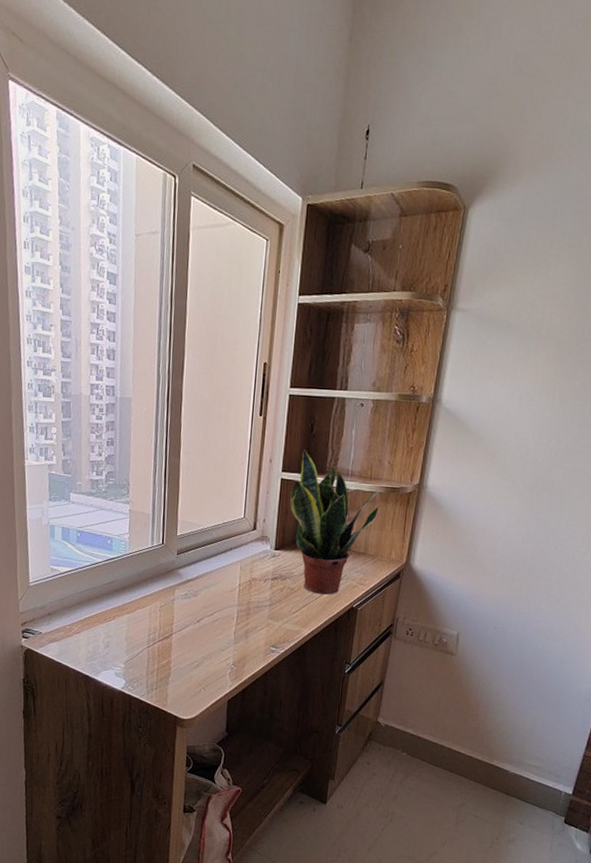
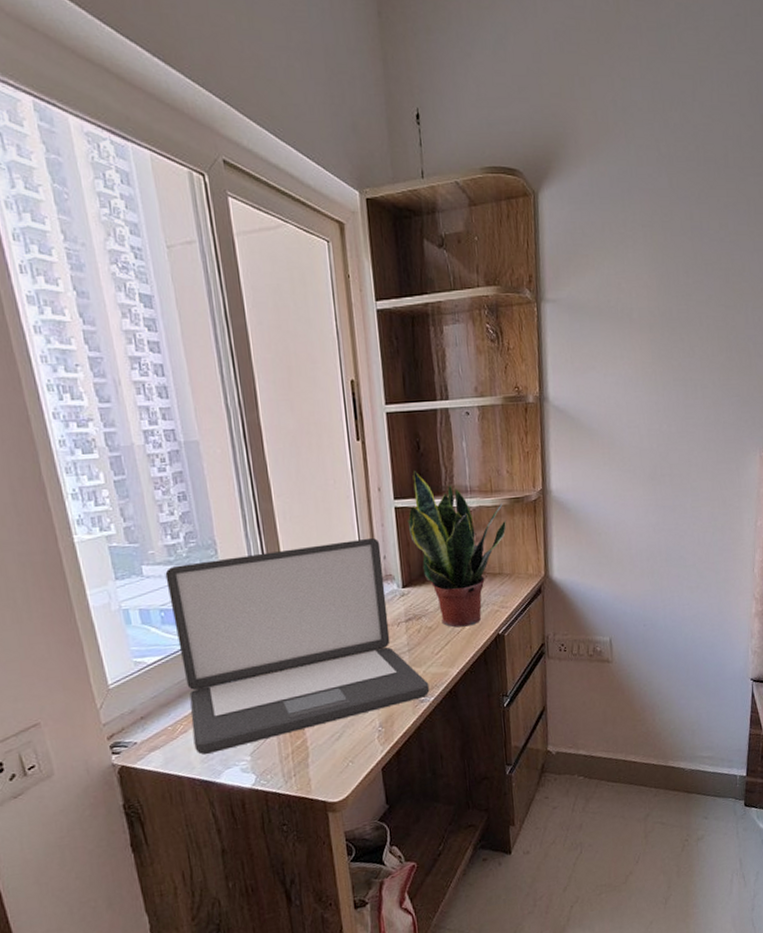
laptop: none [83,497,282,655] -> present [165,537,430,755]

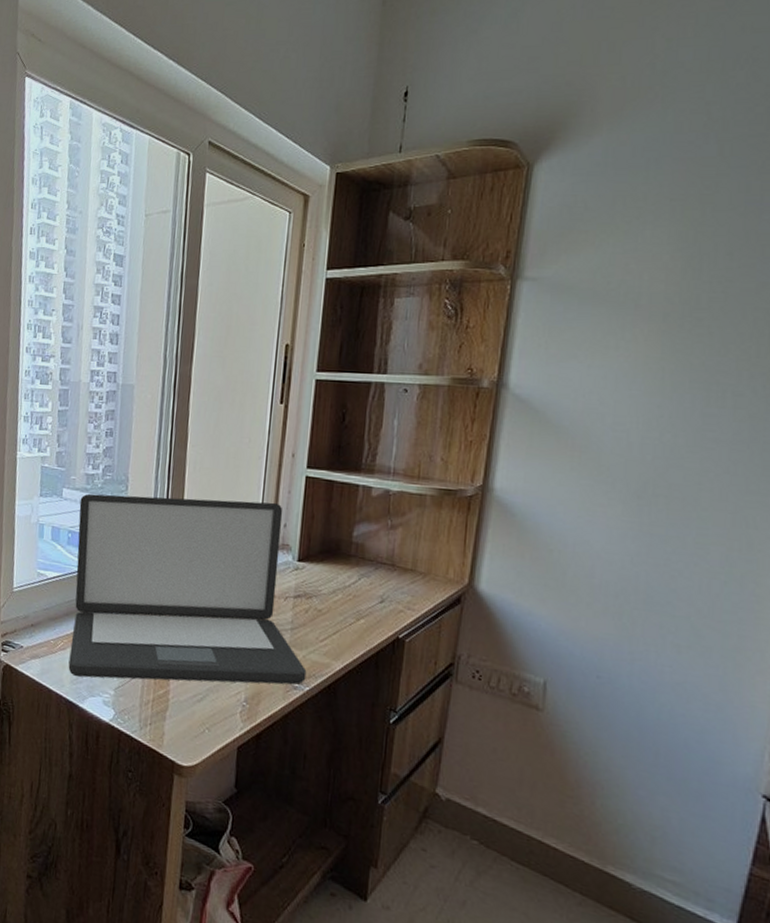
potted plant: present [407,471,507,628] -> none [316,442,430,620]

